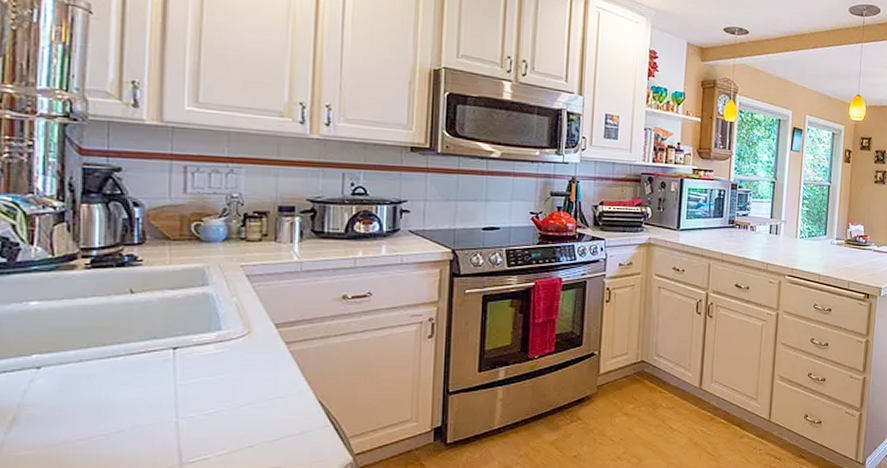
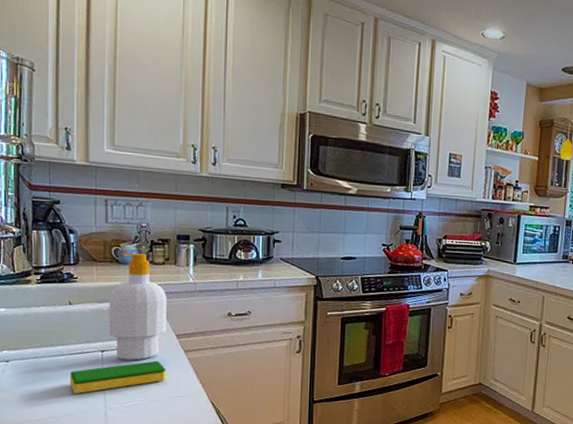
dish sponge: none [127,356,261,402] -> present [69,360,166,393]
soap bottle: none [184,229,263,358] -> present [109,253,167,361]

